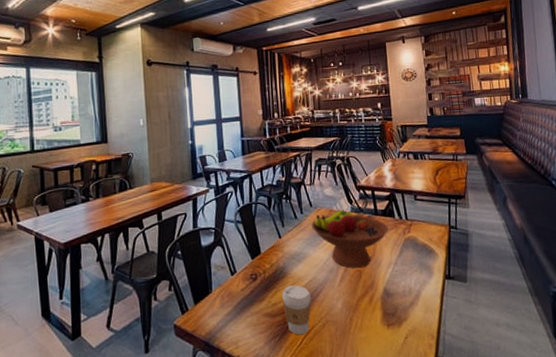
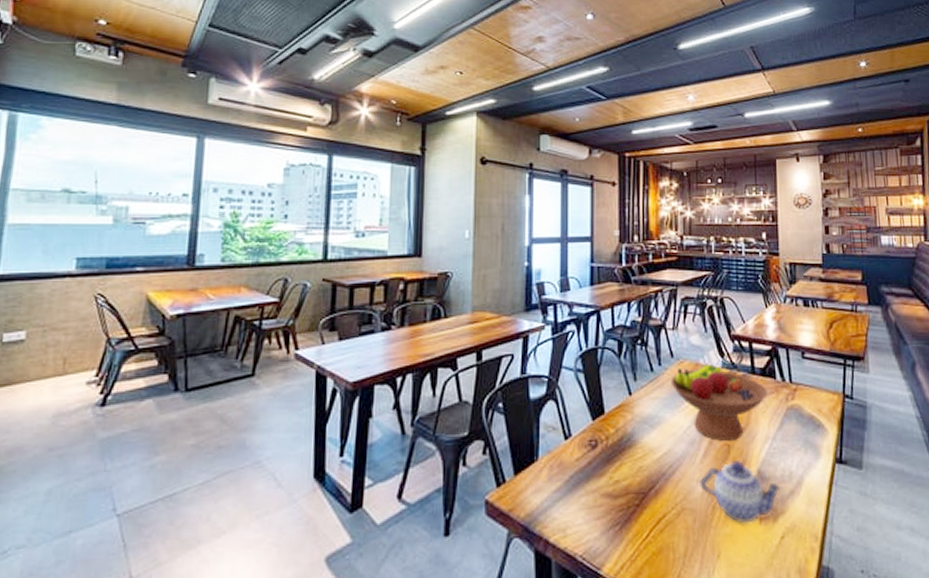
coffee cup: present [282,285,311,335] -> none [628,458,665,525]
teapot: none [339,282,405,330] -> present [700,461,783,524]

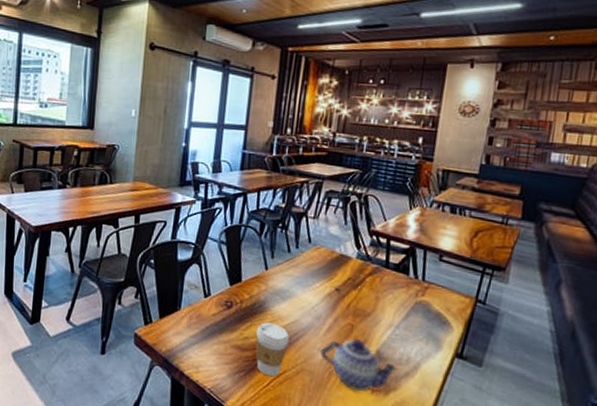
coffee cup: none [628,458,665,525] -> present [256,322,290,377]
fruit bowl: present [670,364,768,441] -> none [305,253,398,322]

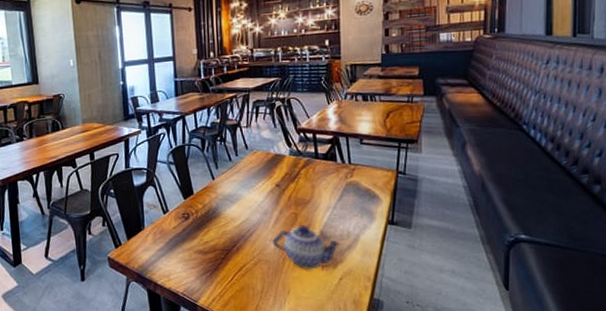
coffee cup: present [256,322,290,377] -> none [214,225,244,272]

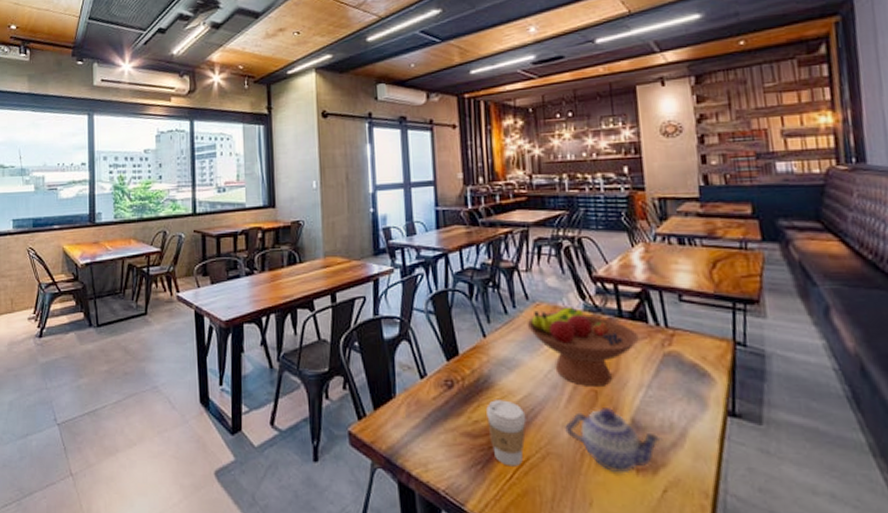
coffee cup: none [214,225,244,272] -> present [486,400,526,467]
fruit bowl: none [246,153,329,211] -> present [527,307,639,386]

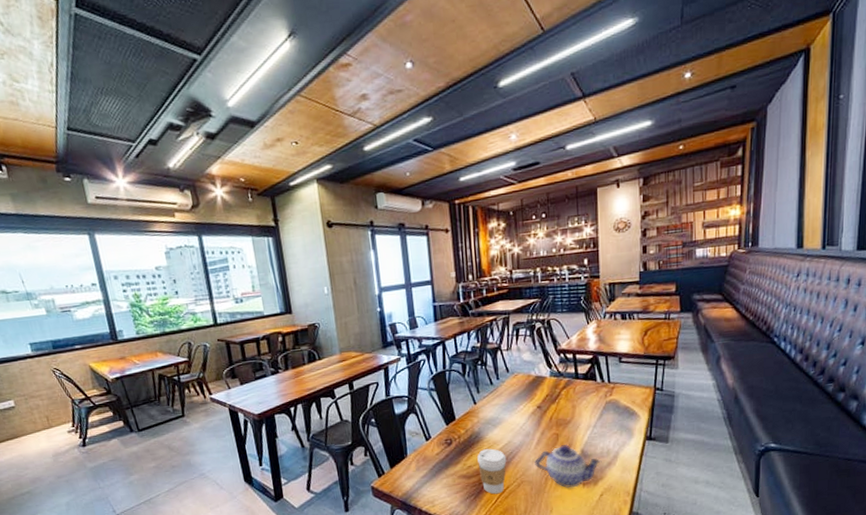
fruit bowl: present [527,307,639,386] -> none [507,374,589,432]

